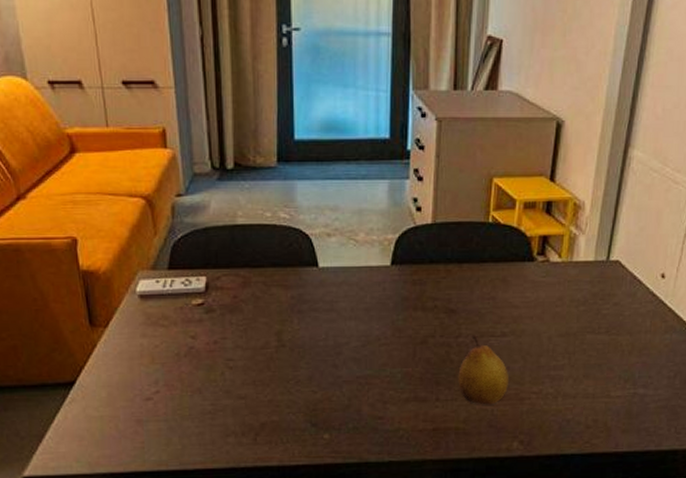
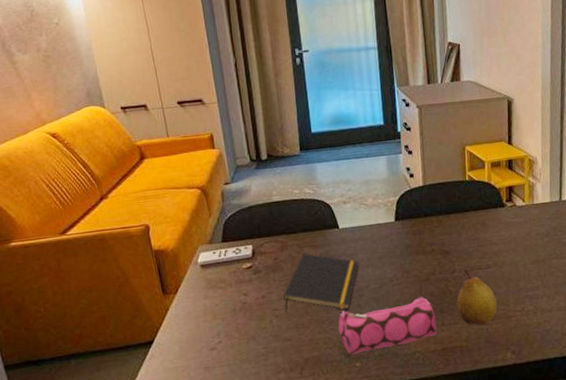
notepad: none [240,294,339,369] -> present [283,253,359,313]
pencil case: none [306,362,429,425] -> present [338,296,437,355]

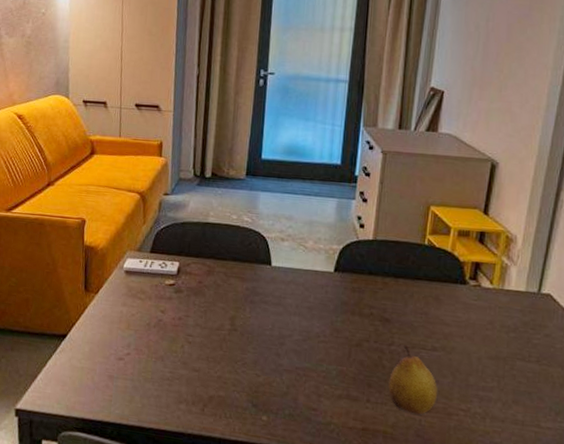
notepad: present [283,253,359,313] -> none [198,284,286,355]
pencil case: present [338,296,437,355] -> none [250,356,361,411]

